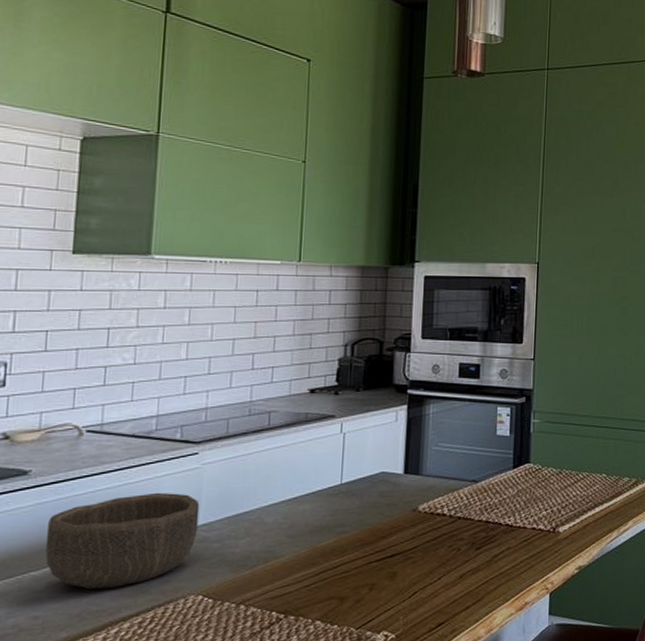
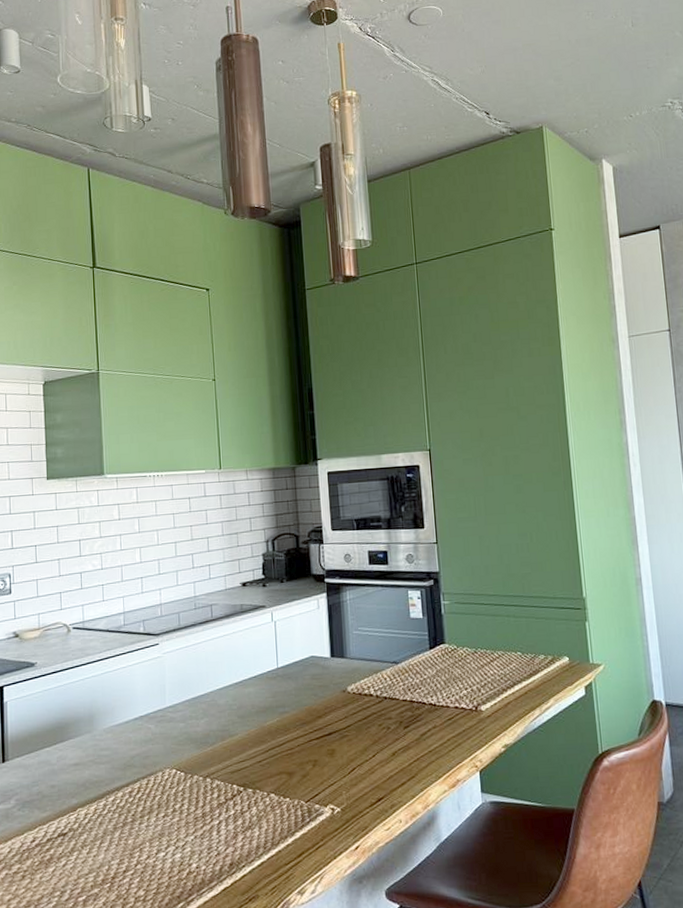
wooden bowl: present [45,492,200,589] -> none [54,679,166,763]

